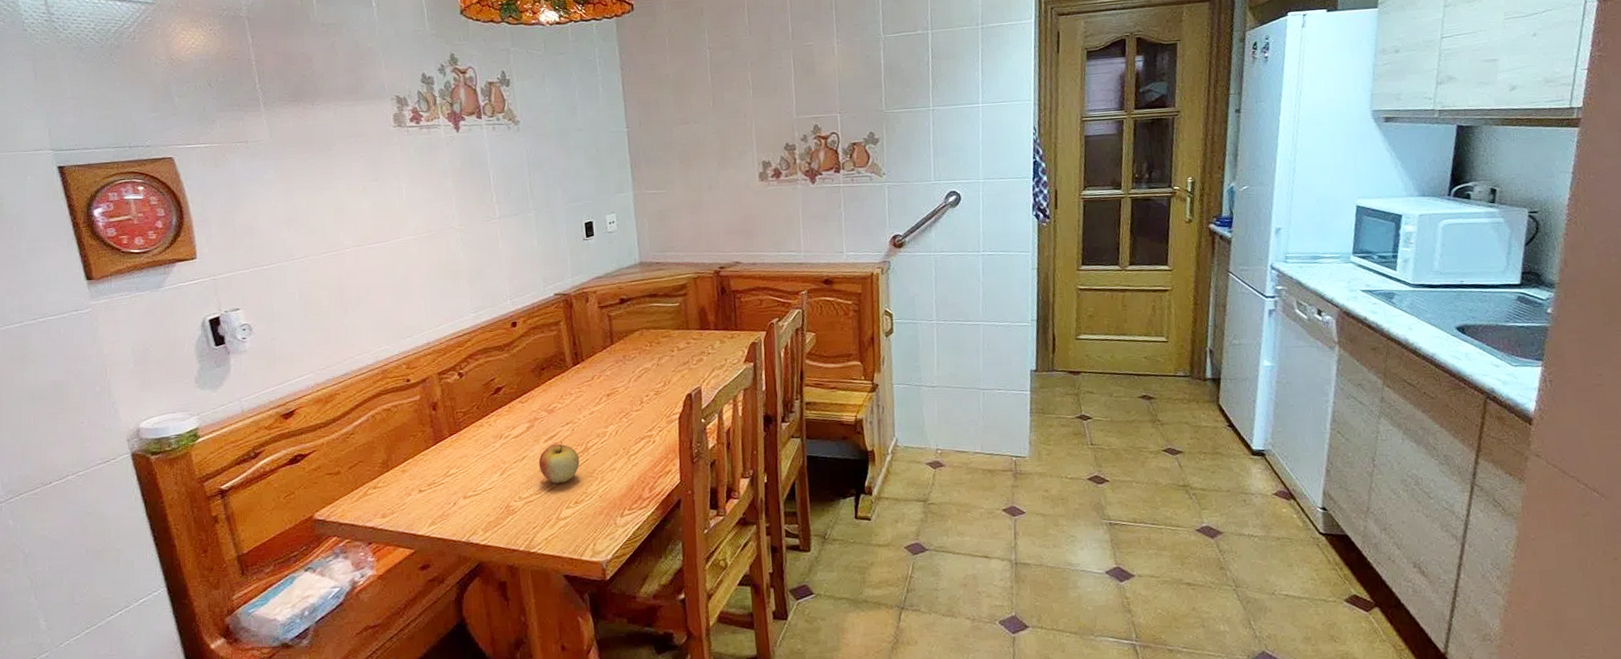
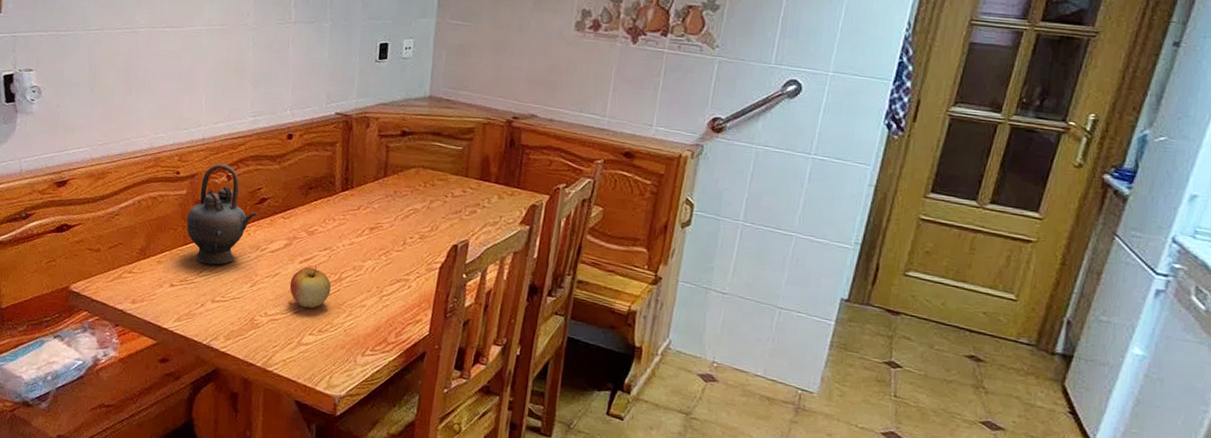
teapot: none [424,363,495,463] -> present [186,163,258,265]

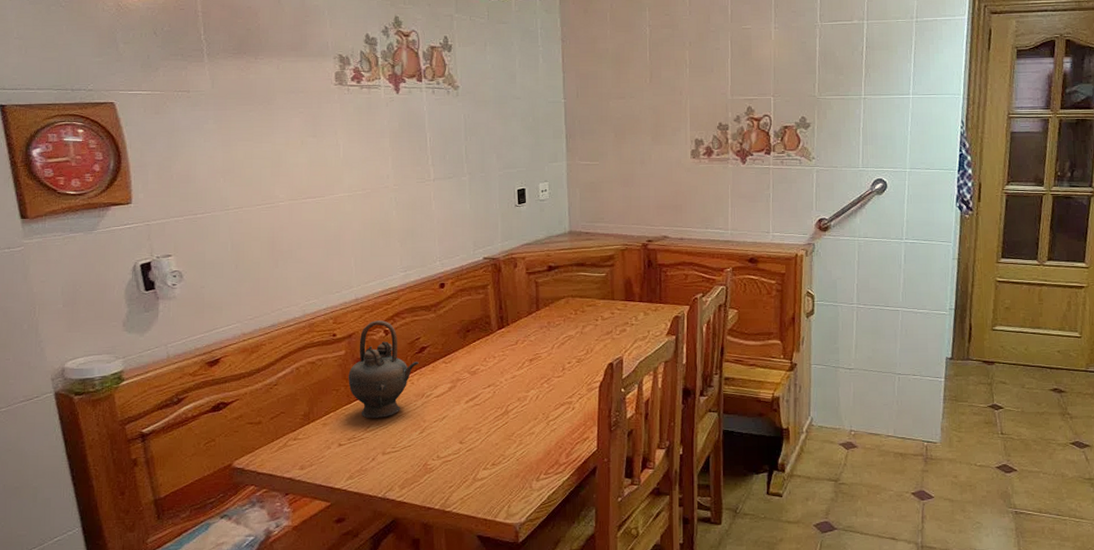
apple: present [289,265,331,309] -> none [458,403,499,444]

